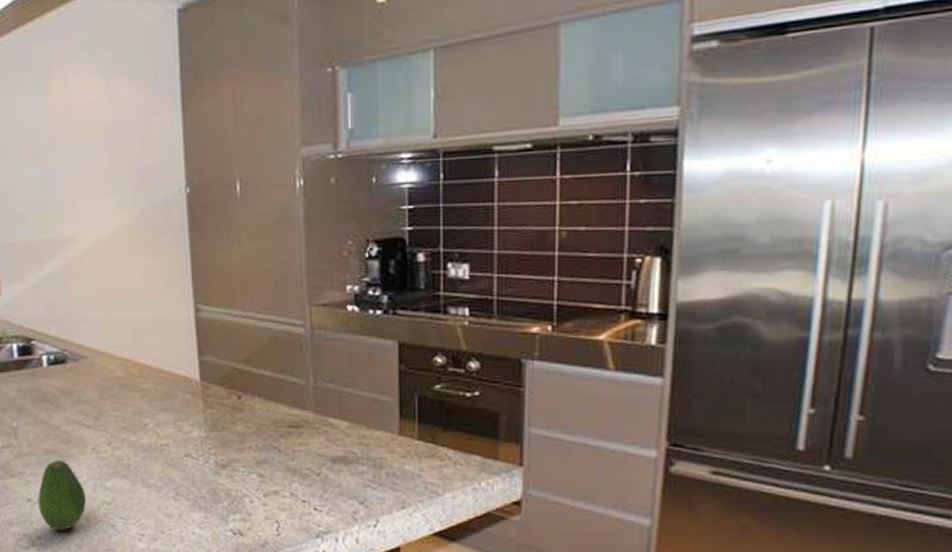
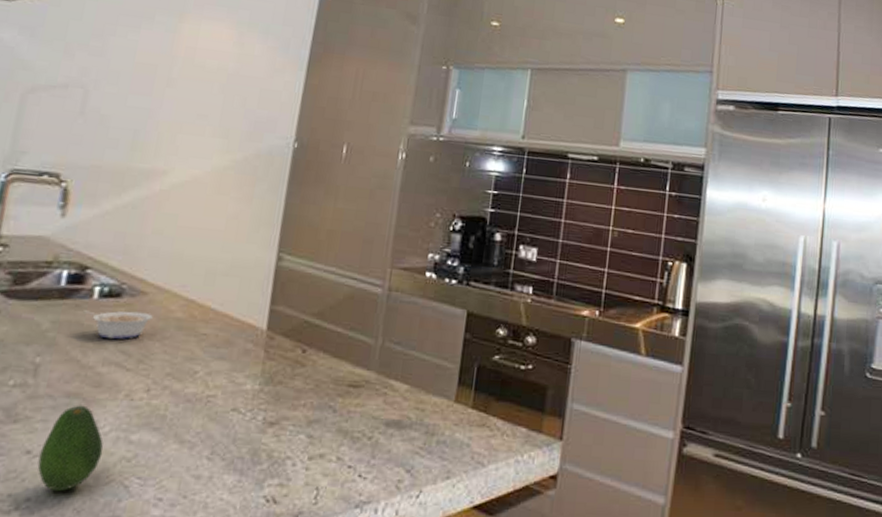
legume: none [39,374,97,402] -> present [83,310,153,340]

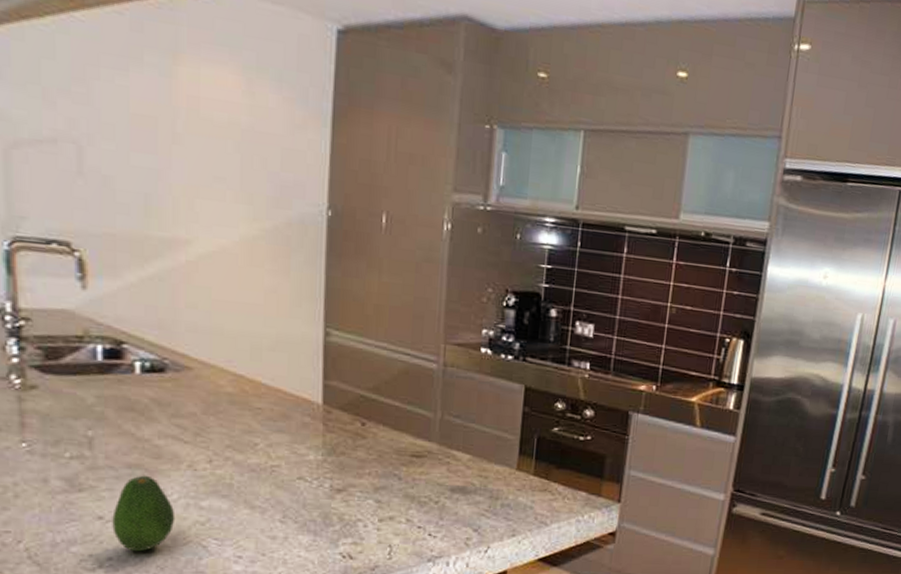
legume: present [83,310,153,340] -> none [128,385,202,414]

